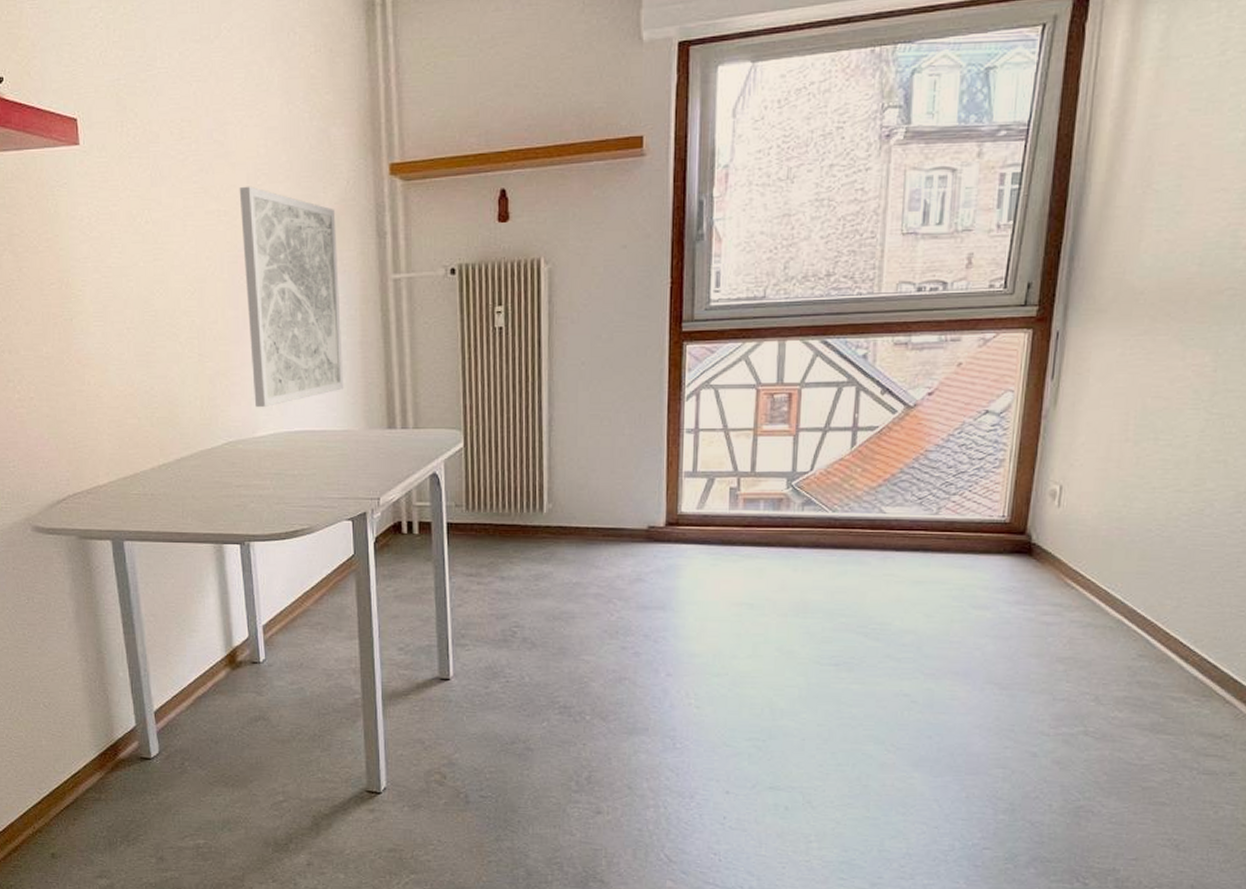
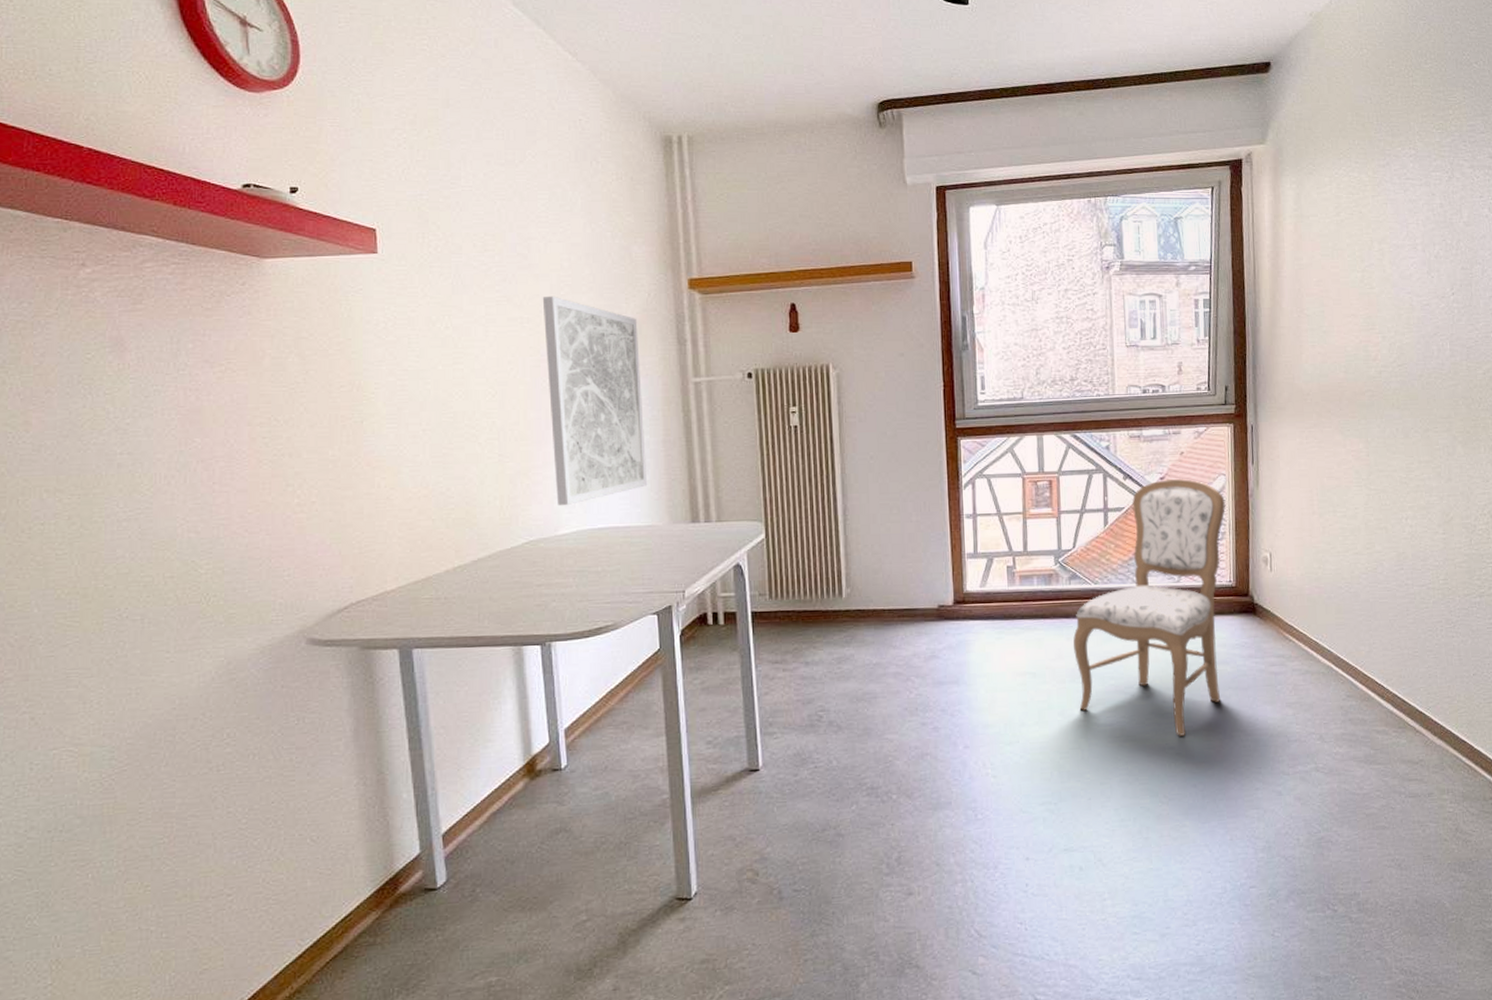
chair: none [800,395,1010,683] -> present [1073,479,1226,736]

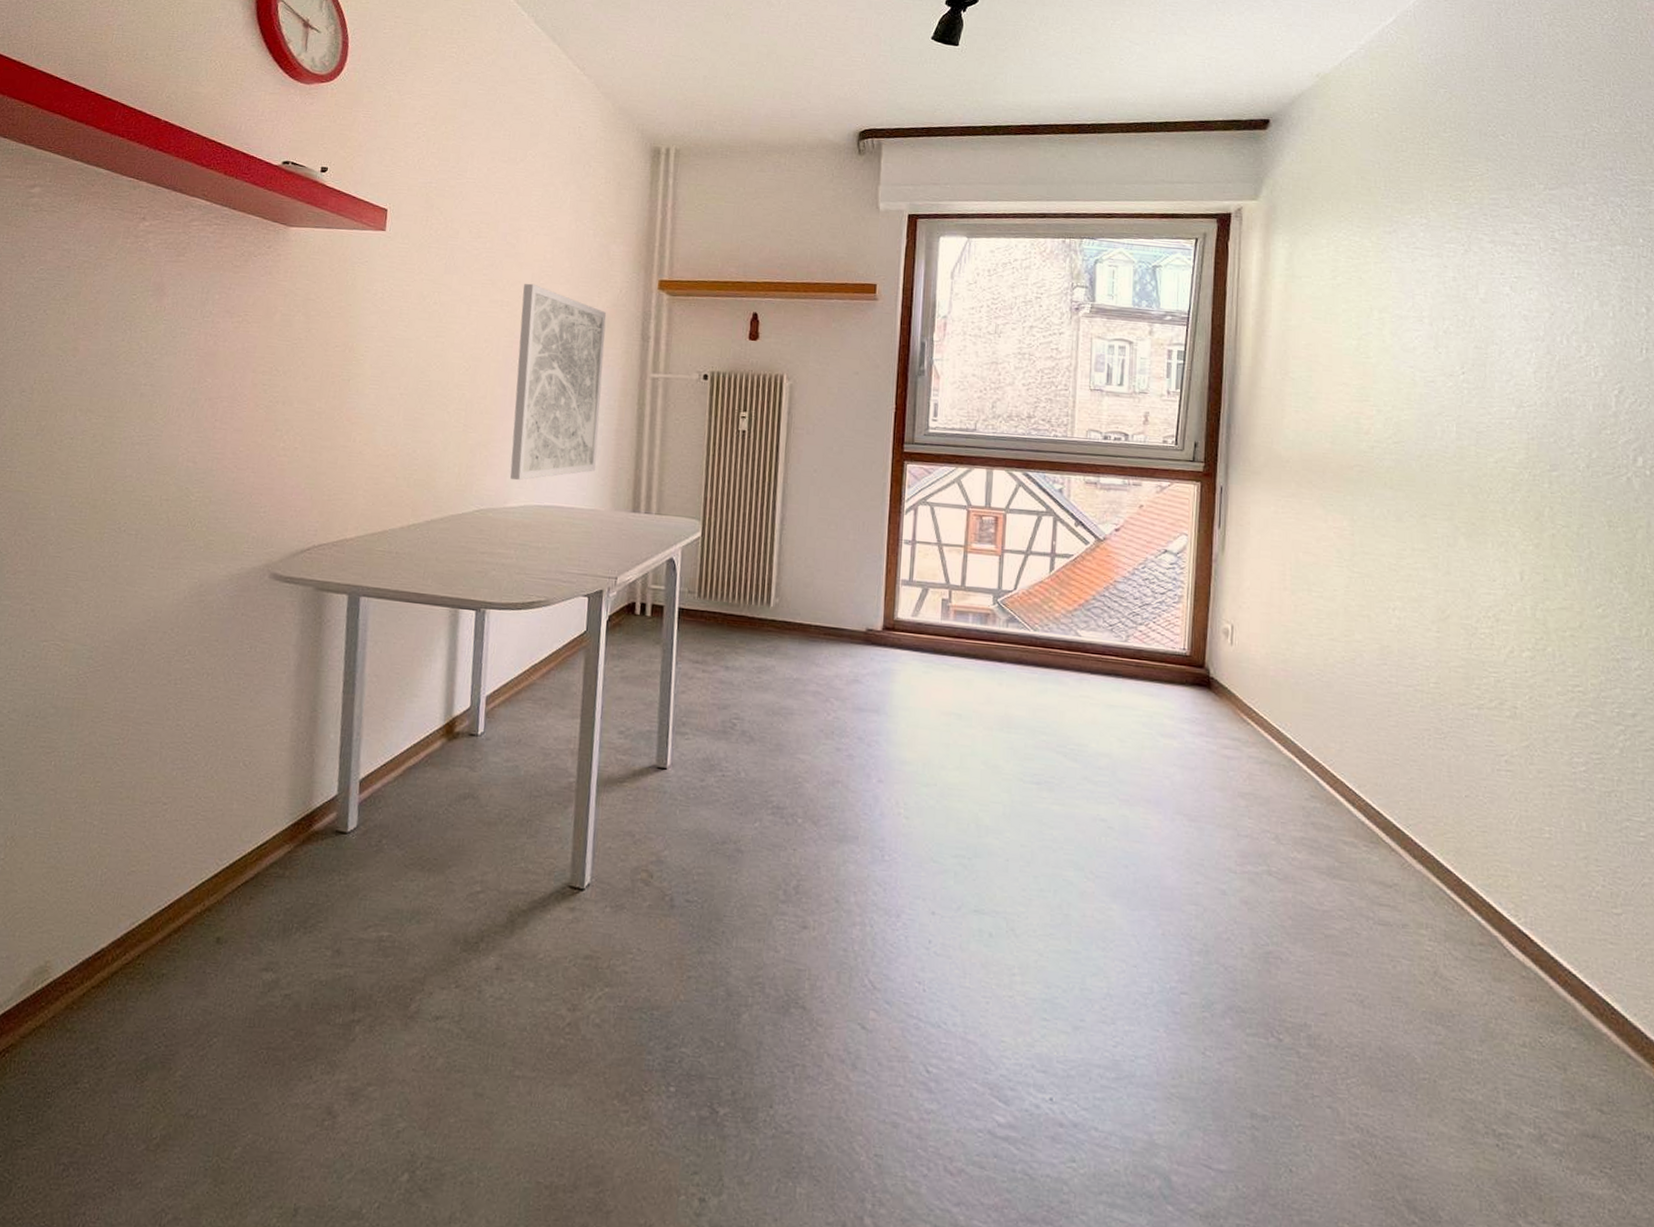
chair: present [1073,479,1226,736] -> none [1005,531,1186,809]

